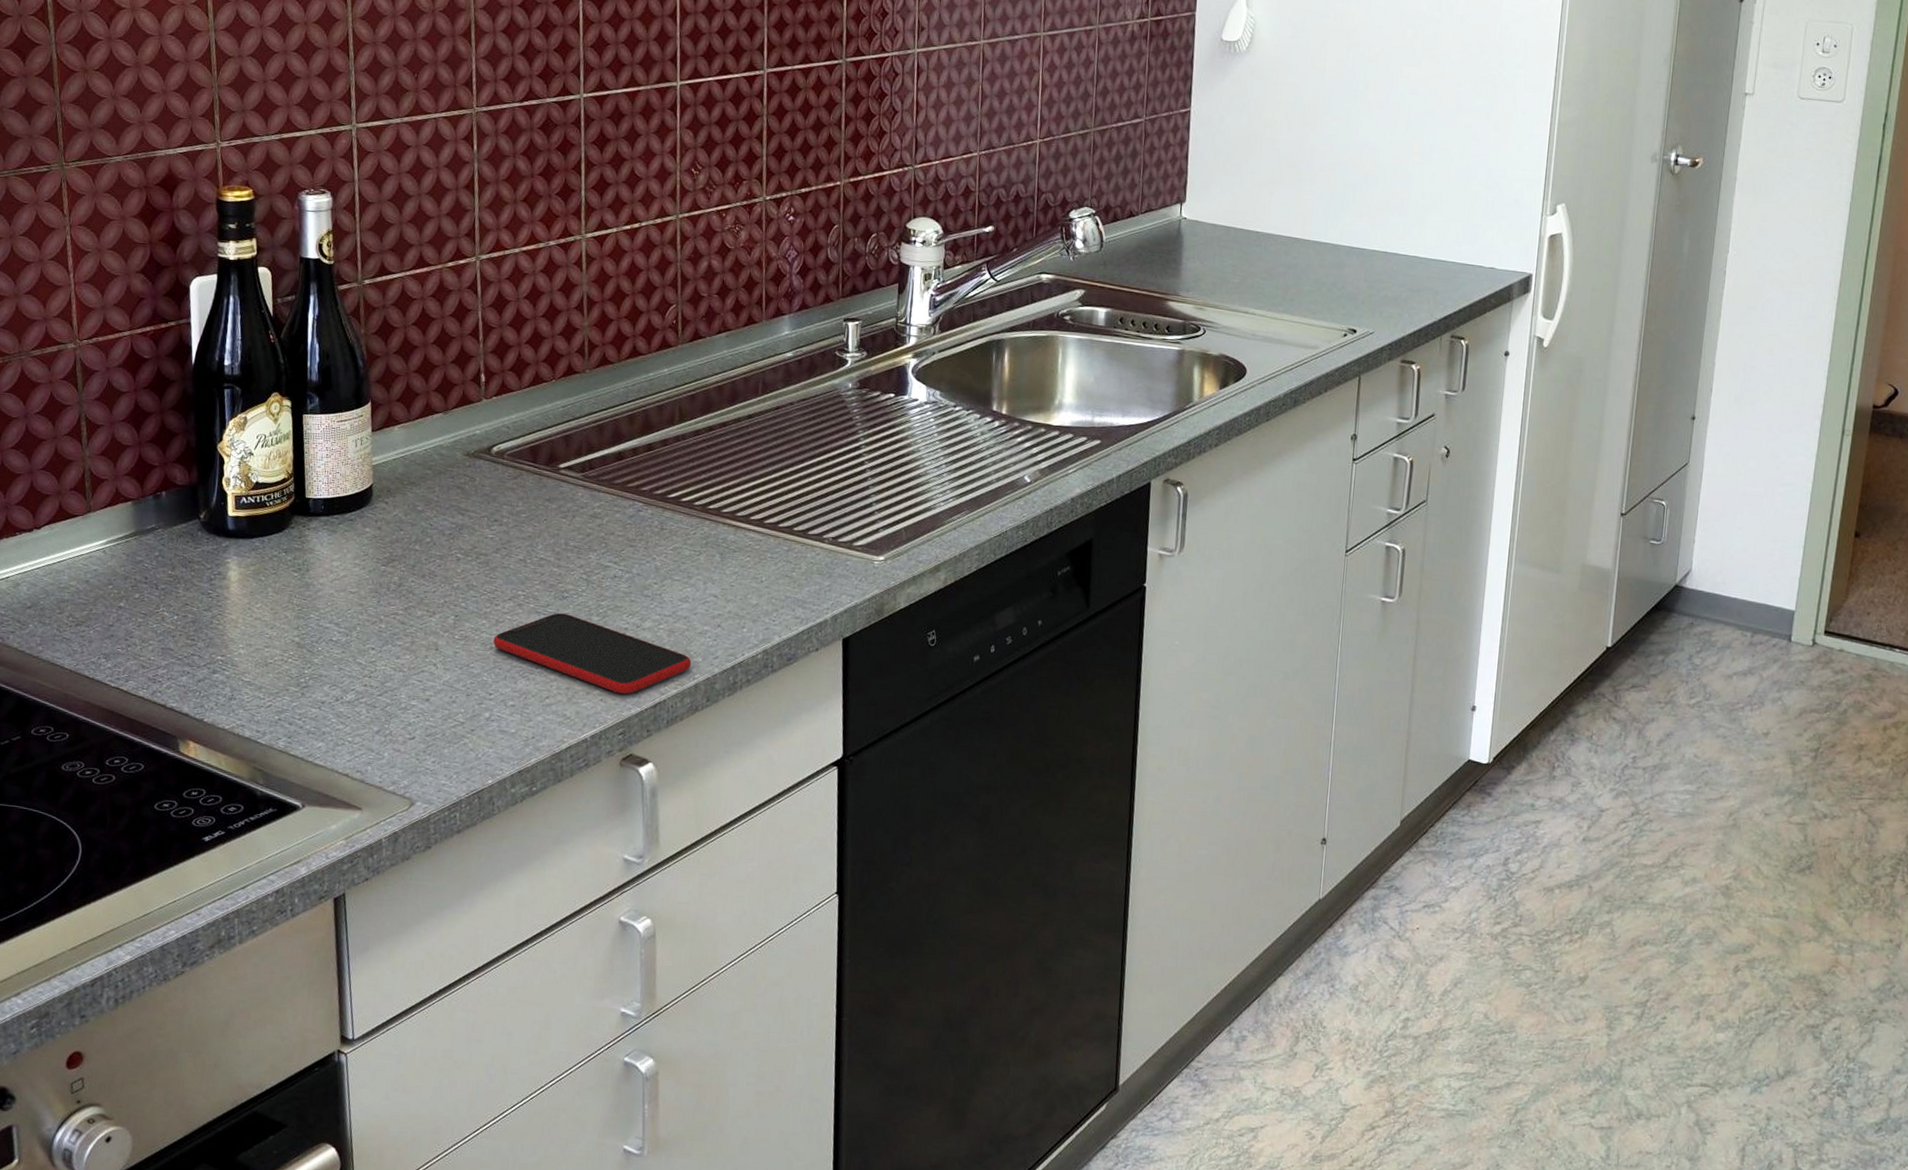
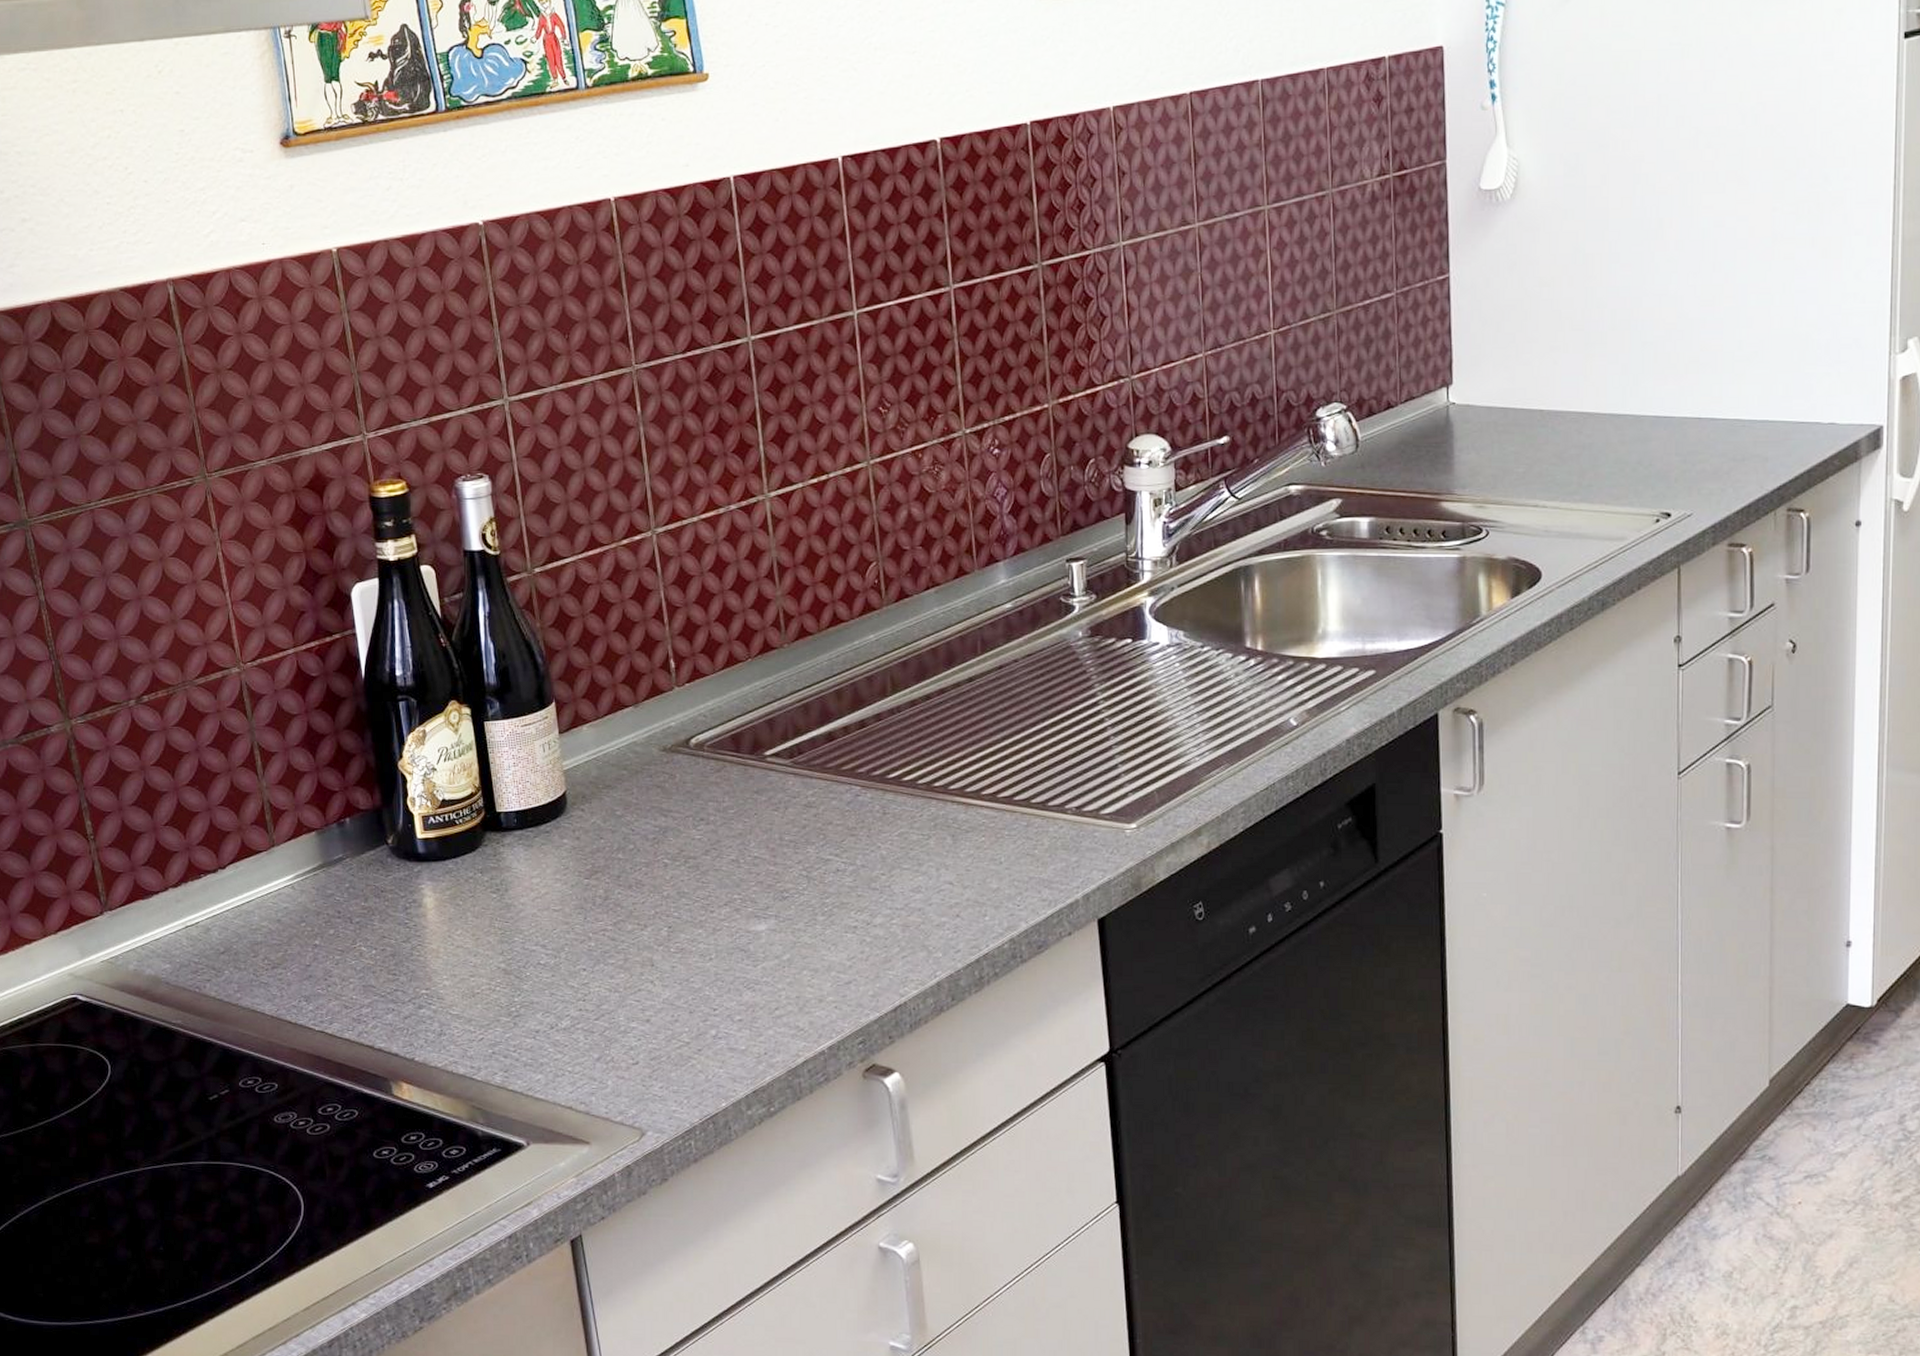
smartphone: present [493,613,692,695] -> none [712,915,931,999]

